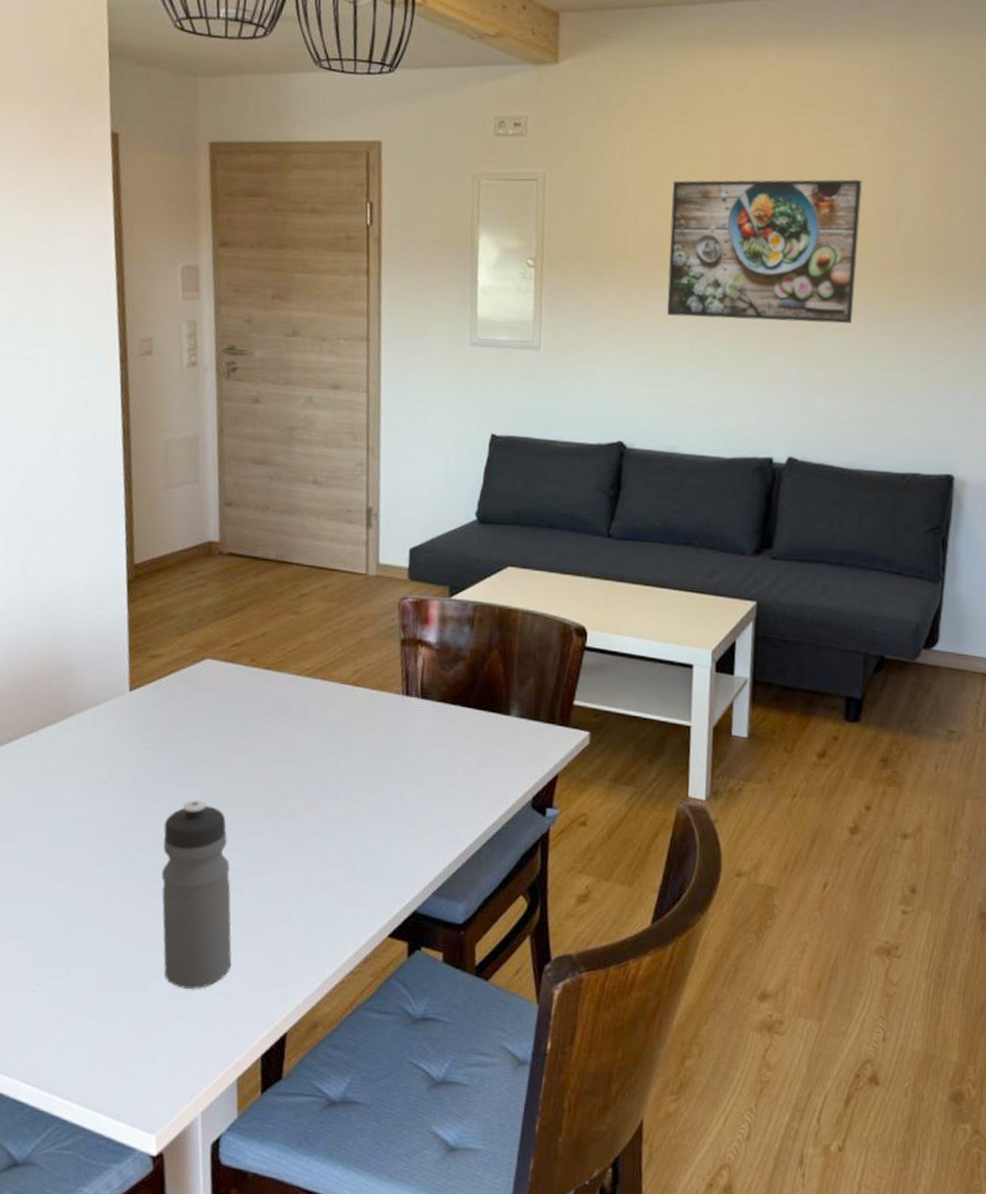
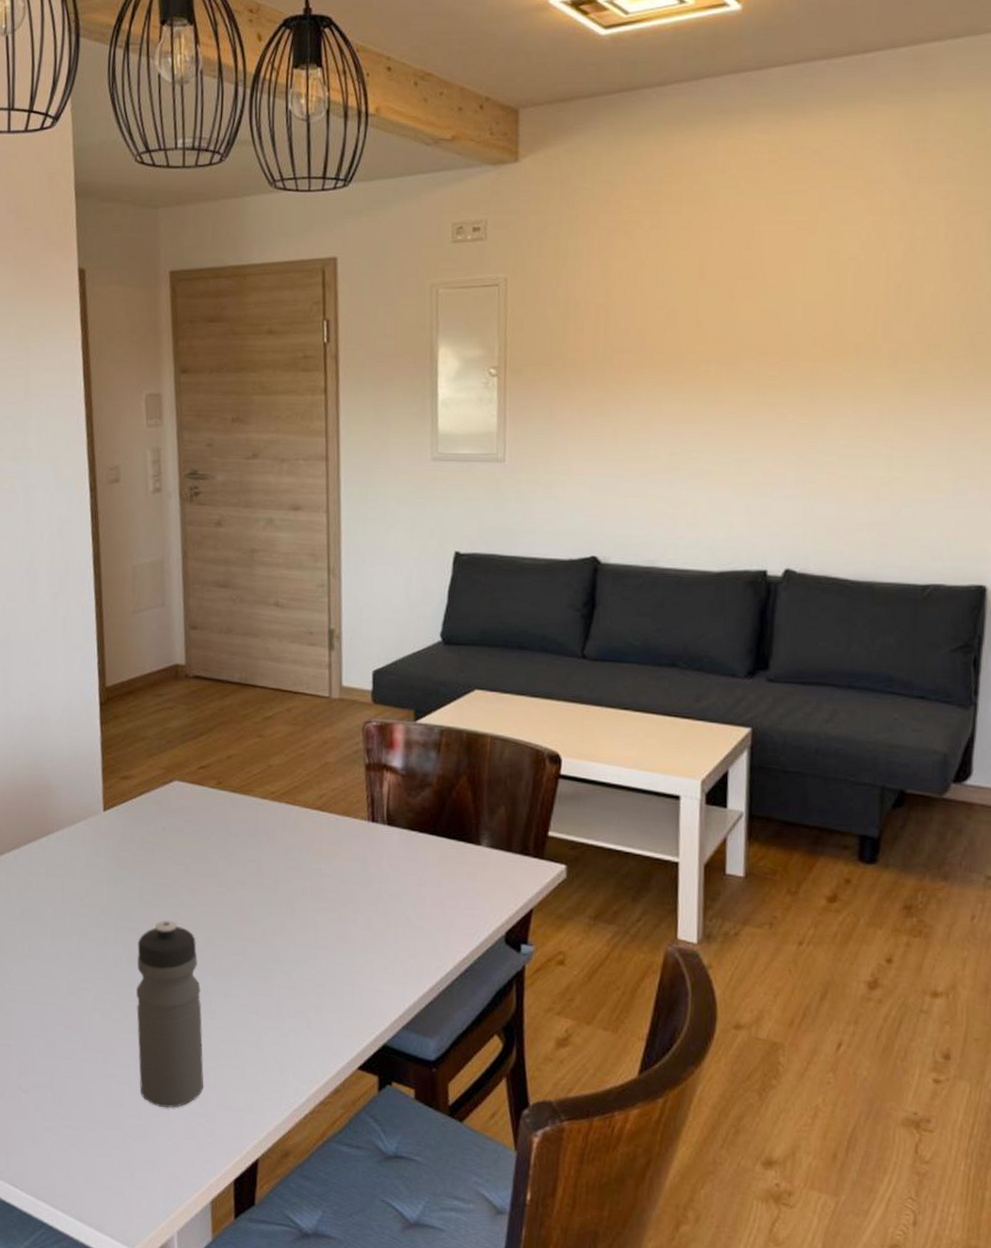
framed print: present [667,179,863,324] -> none [642,259,867,421]

